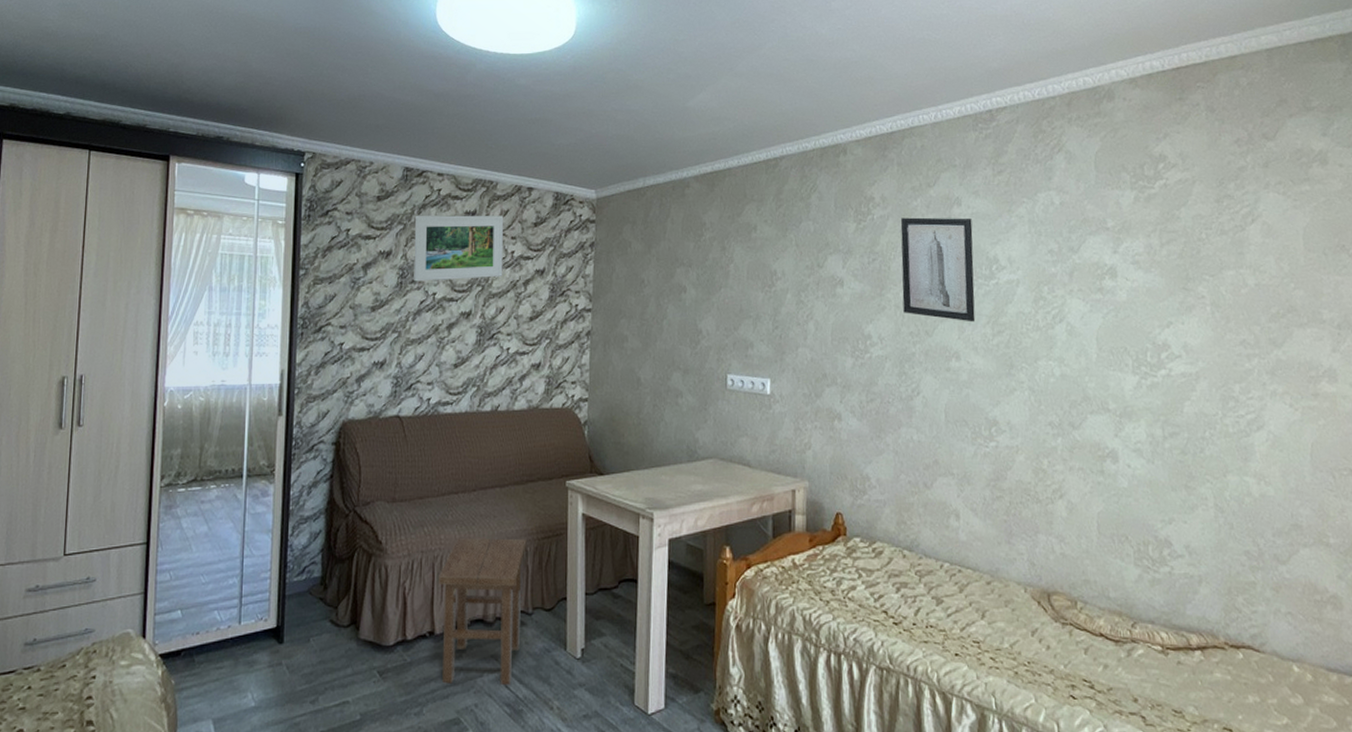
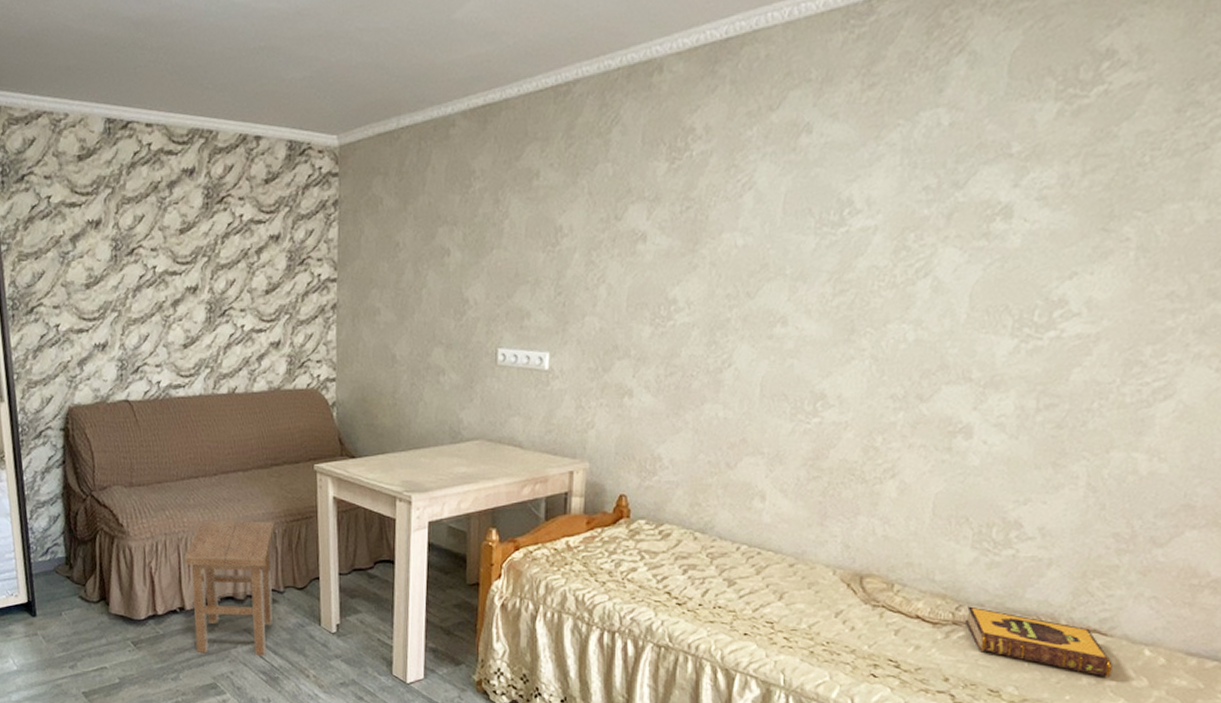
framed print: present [414,215,504,282] -> none [124,172,232,254]
wall art: present [900,217,976,322] -> none [720,149,824,281]
hardback book: none [1141,623,1272,695] -> present [964,606,1113,677]

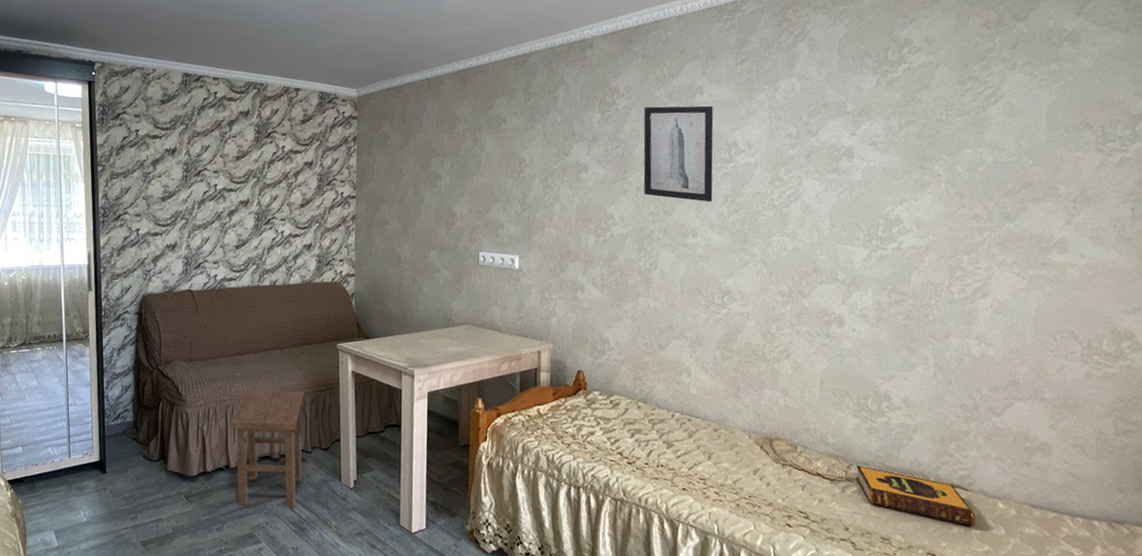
wall art: none [720,149,824,281] -> present [643,105,714,202]

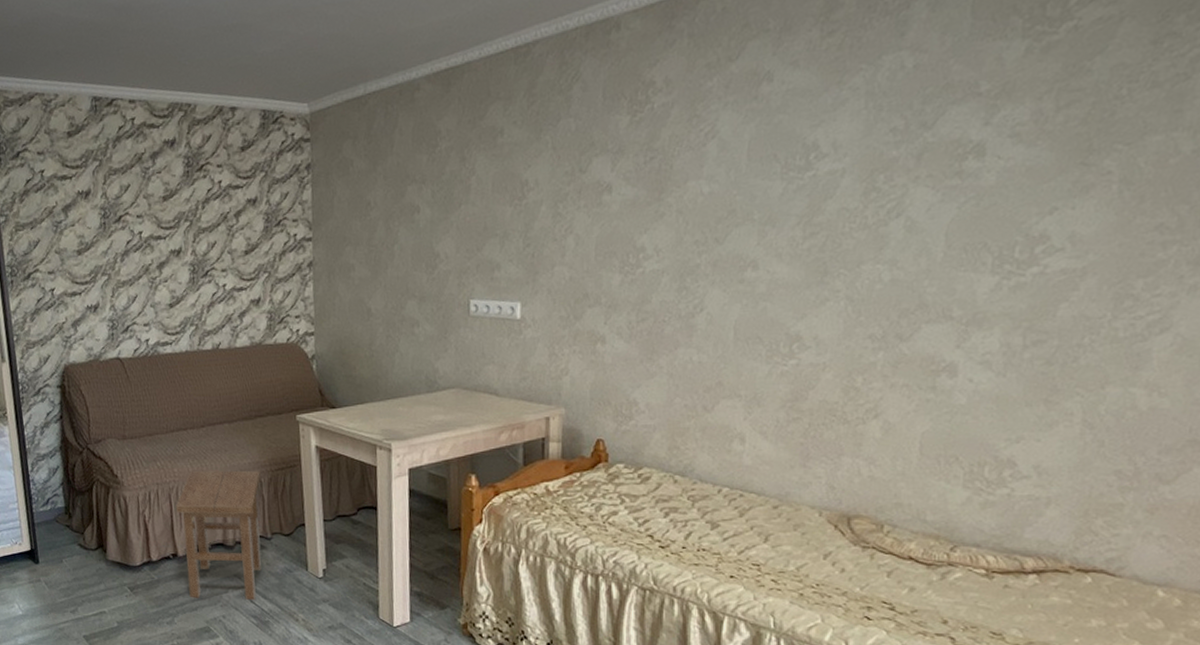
wall art: present [643,105,714,202] -> none [687,96,786,225]
hardback book: present [855,465,976,527] -> none [960,547,1123,619]

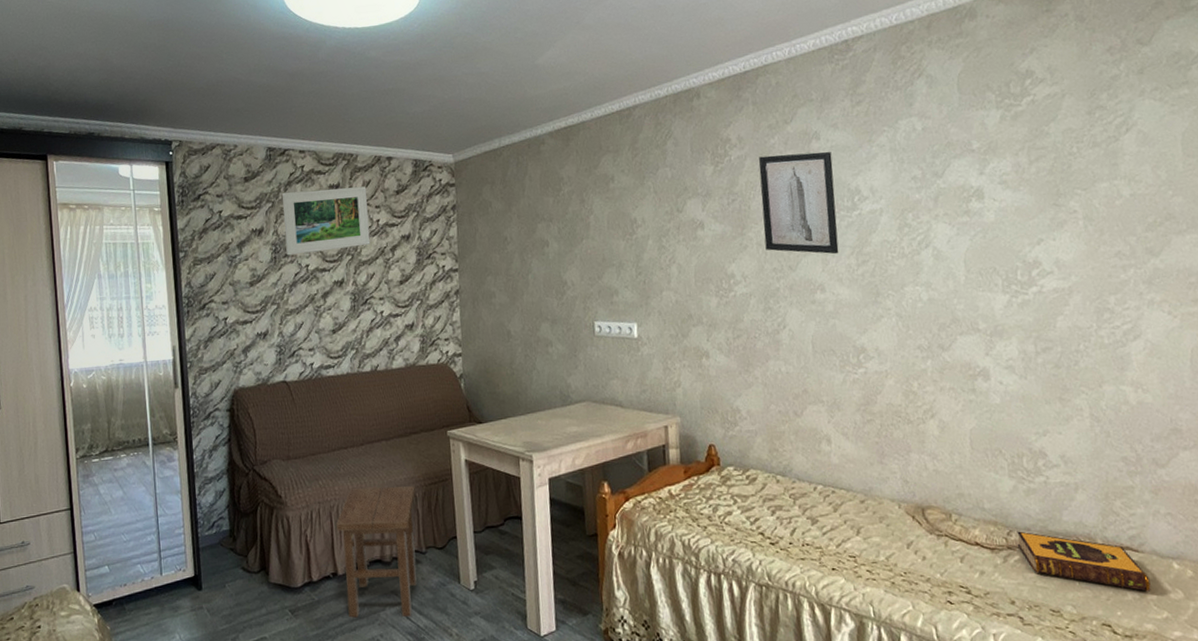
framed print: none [110,142,212,221] -> present [282,186,371,256]
wall art: none [687,96,786,225] -> present [758,151,839,254]
hardback book: none [960,547,1123,619] -> present [1017,531,1151,592]

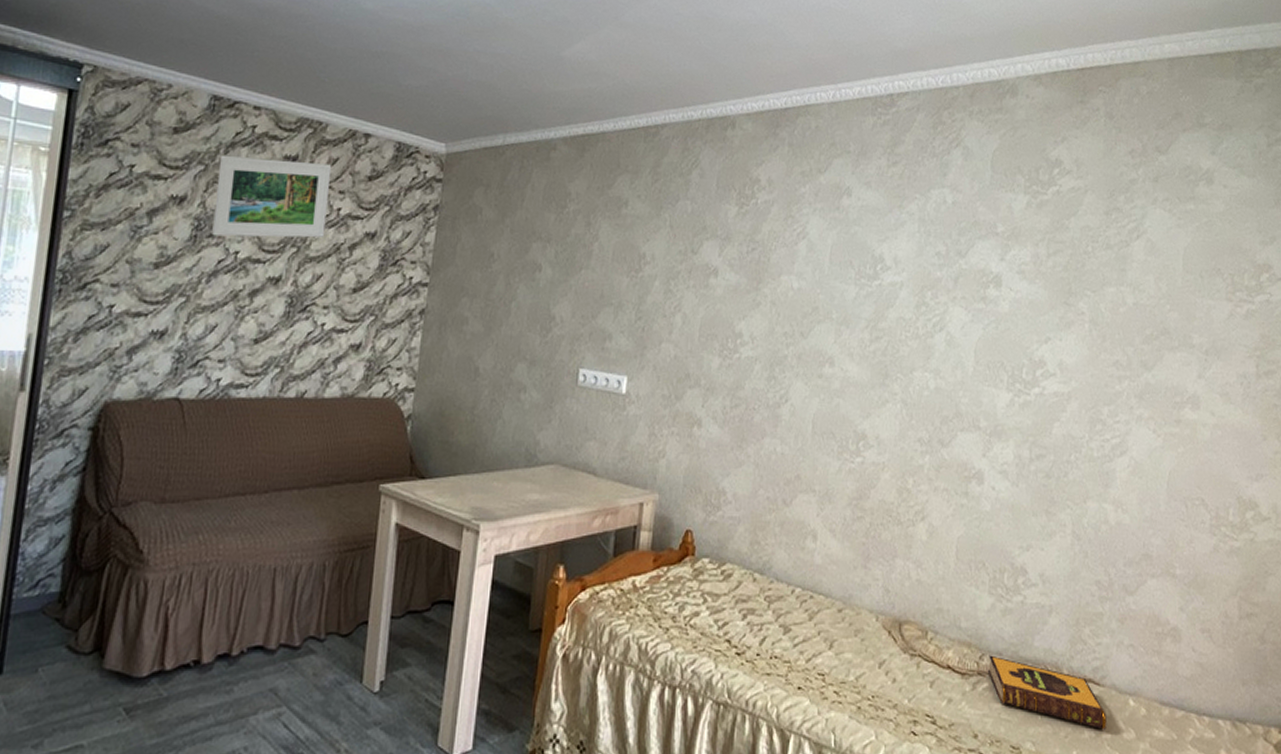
stool: present [336,486,417,618] -> none [206,549,326,724]
wall art: present [758,151,839,254] -> none [779,204,861,326]

